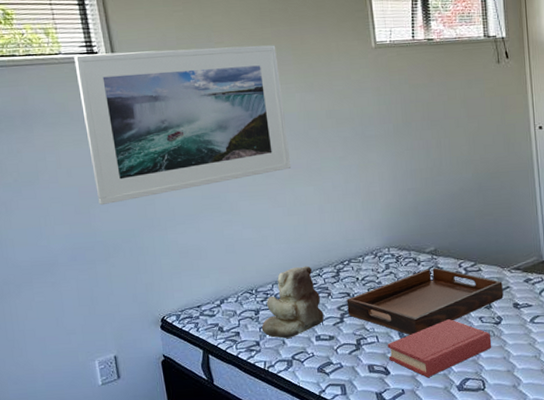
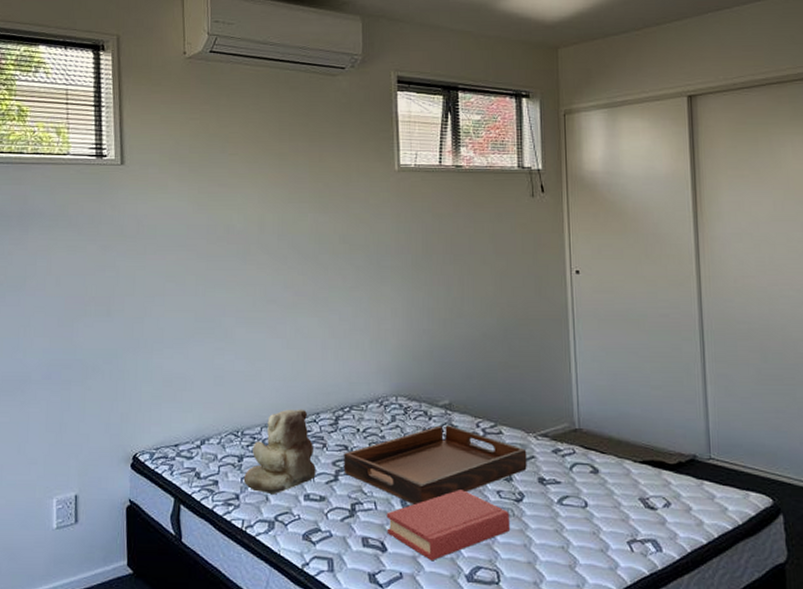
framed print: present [74,45,292,206] -> none [81,156,296,320]

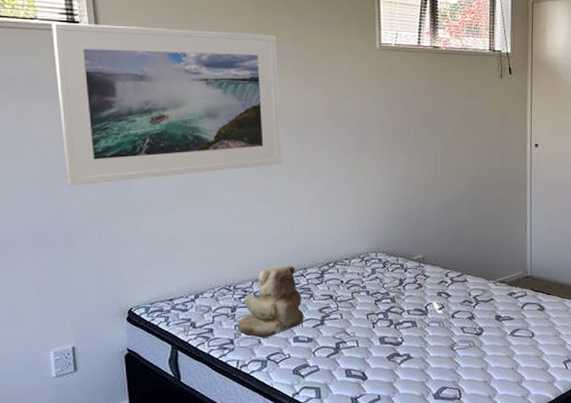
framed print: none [81,156,296,320] -> present [51,21,283,186]
serving tray: present [344,425,527,504] -> none [329,276,487,341]
hardback book: present [386,490,511,560] -> none [367,328,471,384]

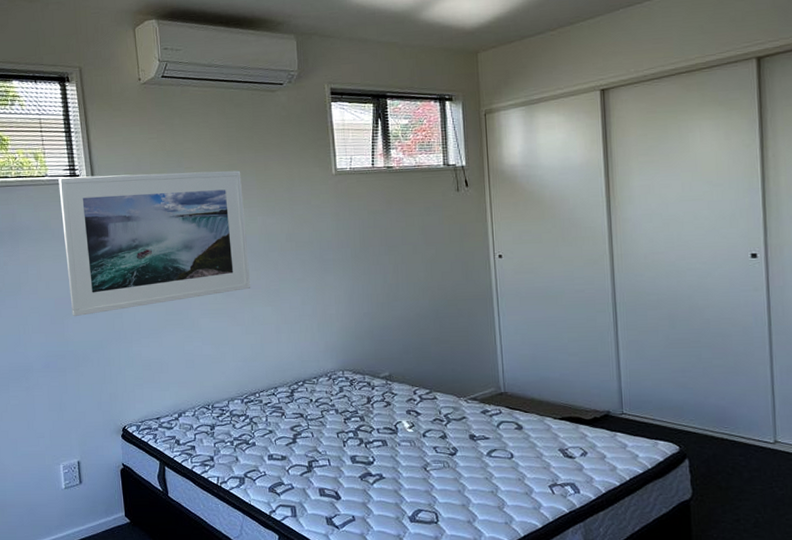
teddy bear: present [237,265,304,339] -> none [216,384,277,456]

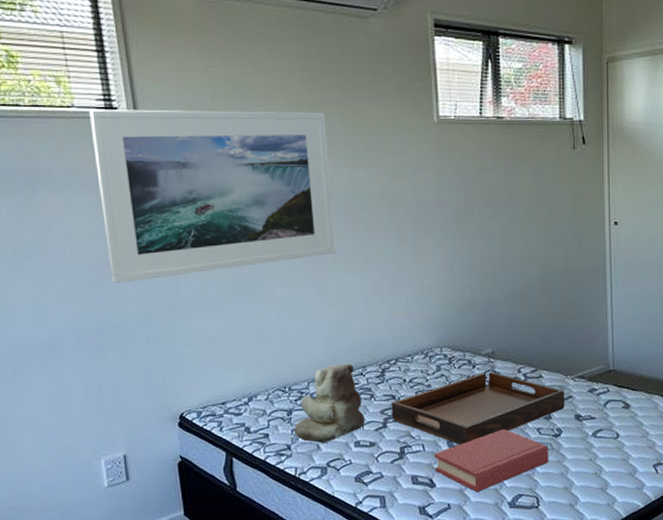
teddy bear: none [216,384,277,456] -> present [293,363,365,444]
serving tray: none [300,394,459,460] -> present [391,372,565,445]
hardback book: none [339,447,446,505] -> present [434,429,549,492]

